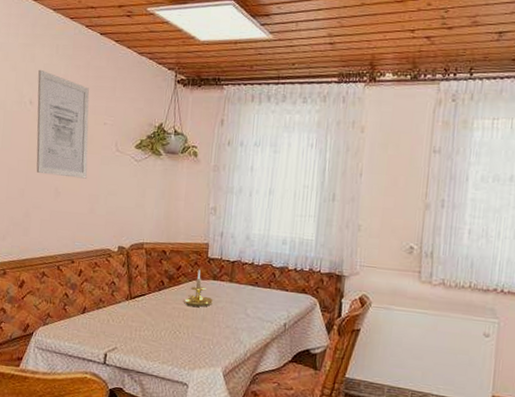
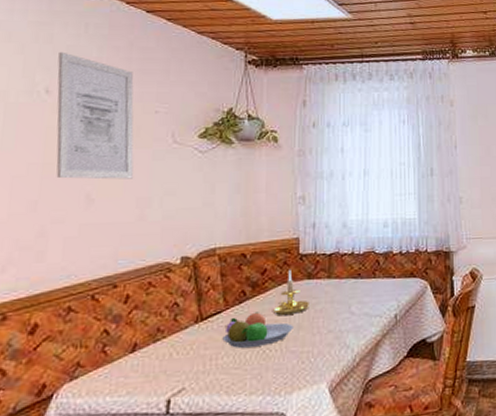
fruit bowl: none [145,300,199,328] -> present [222,312,293,348]

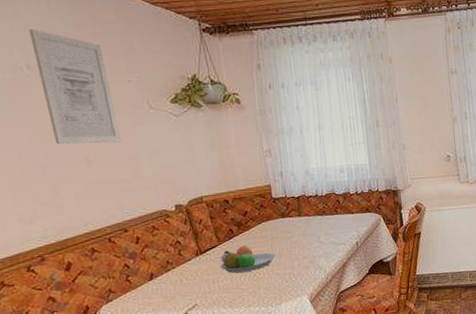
candle holder: present [272,270,309,315] -> none [256,211,286,247]

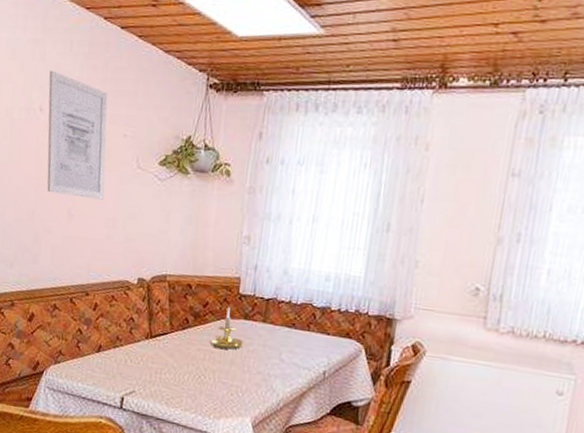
fruit bowl: present [220,245,276,273] -> none [166,340,227,372]
candle holder: none [256,211,286,247] -> present [209,307,243,350]

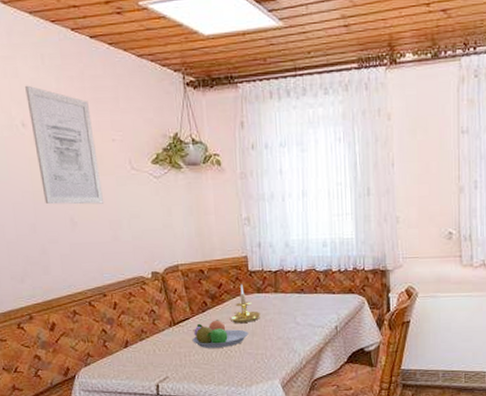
fruit bowl: none [166,340,227,372] -> present [192,320,248,348]

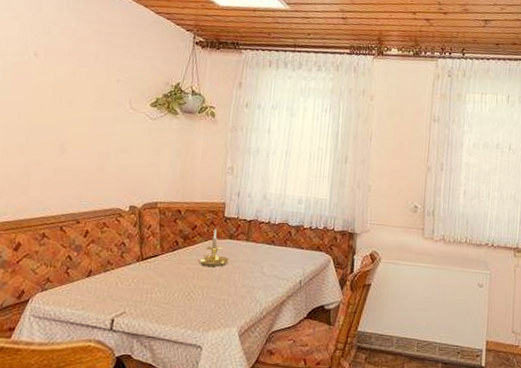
wall art: present [25,85,103,205] -> none [39,21,102,136]
fruit bowl: present [192,320,248,348] -> none [157,260,214,289]

